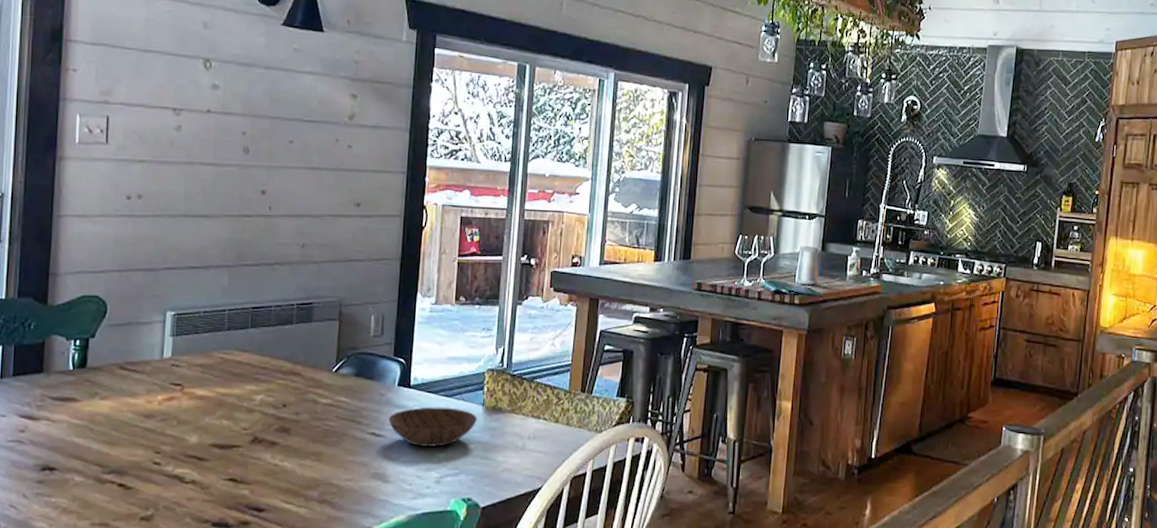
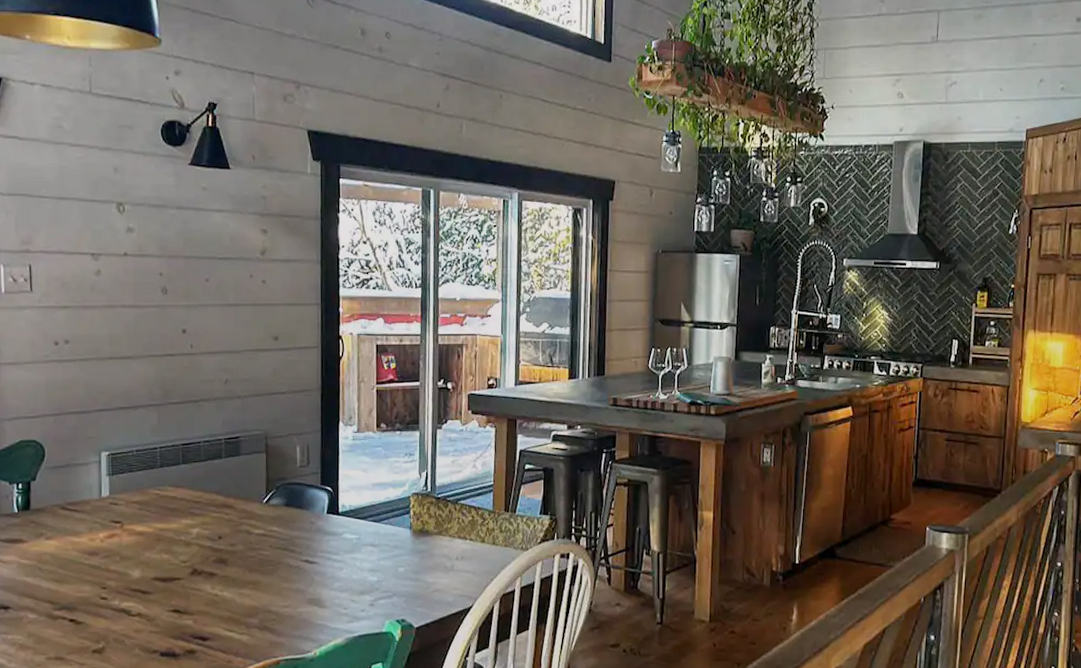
bowl: present [388,407,478,447] -> none [320,532,406,571]

